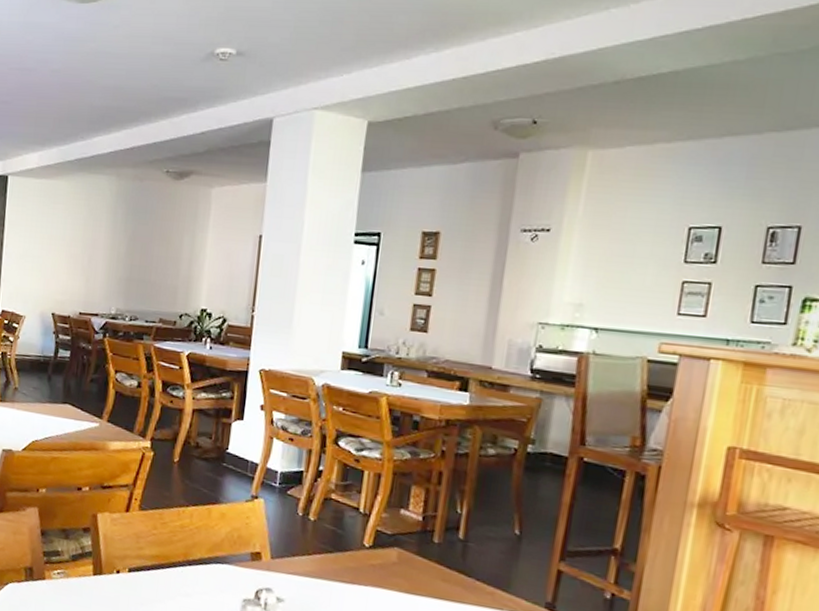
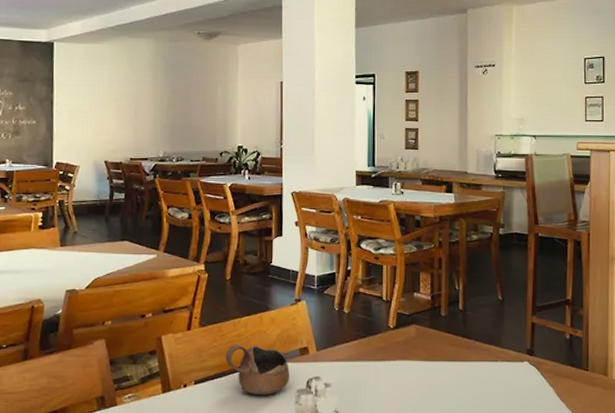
cup: none [164,535,237,599] -> present [225,344,289,396]

